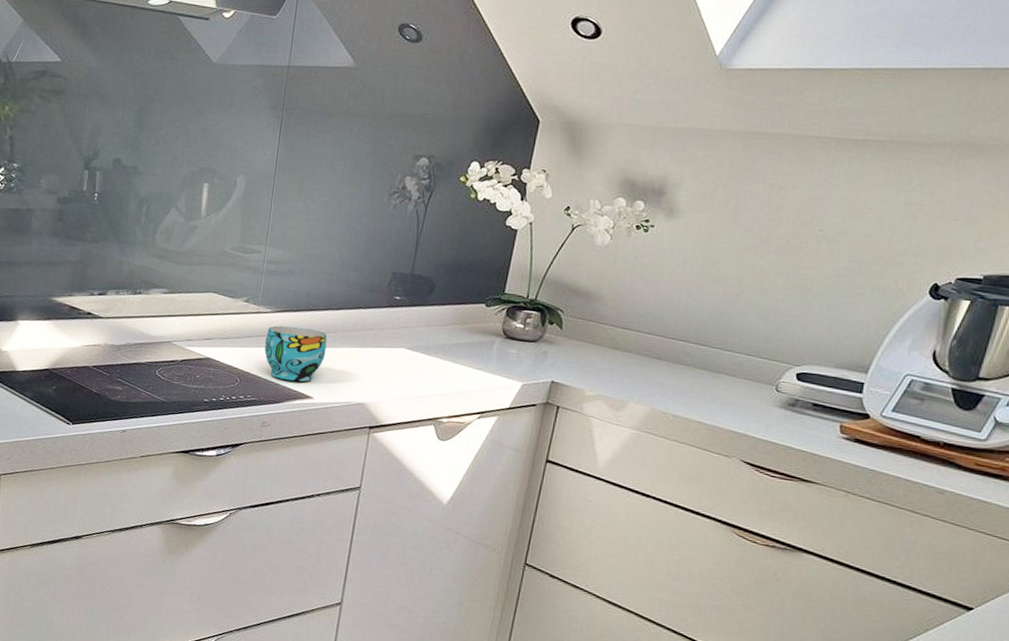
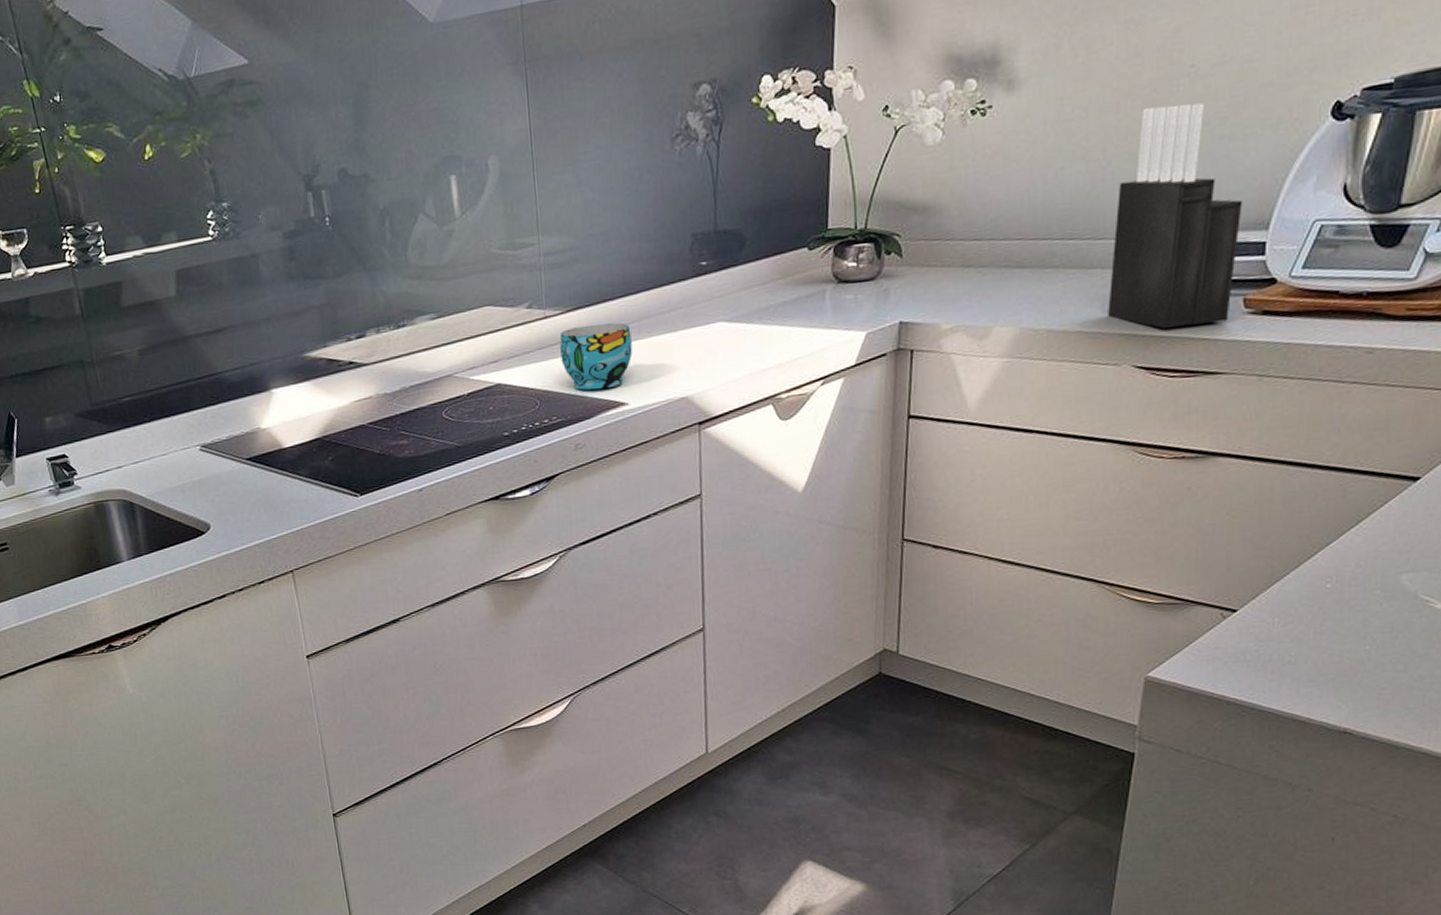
knife block: none [726,255,849,441] -> present [1108,103,1243,328]

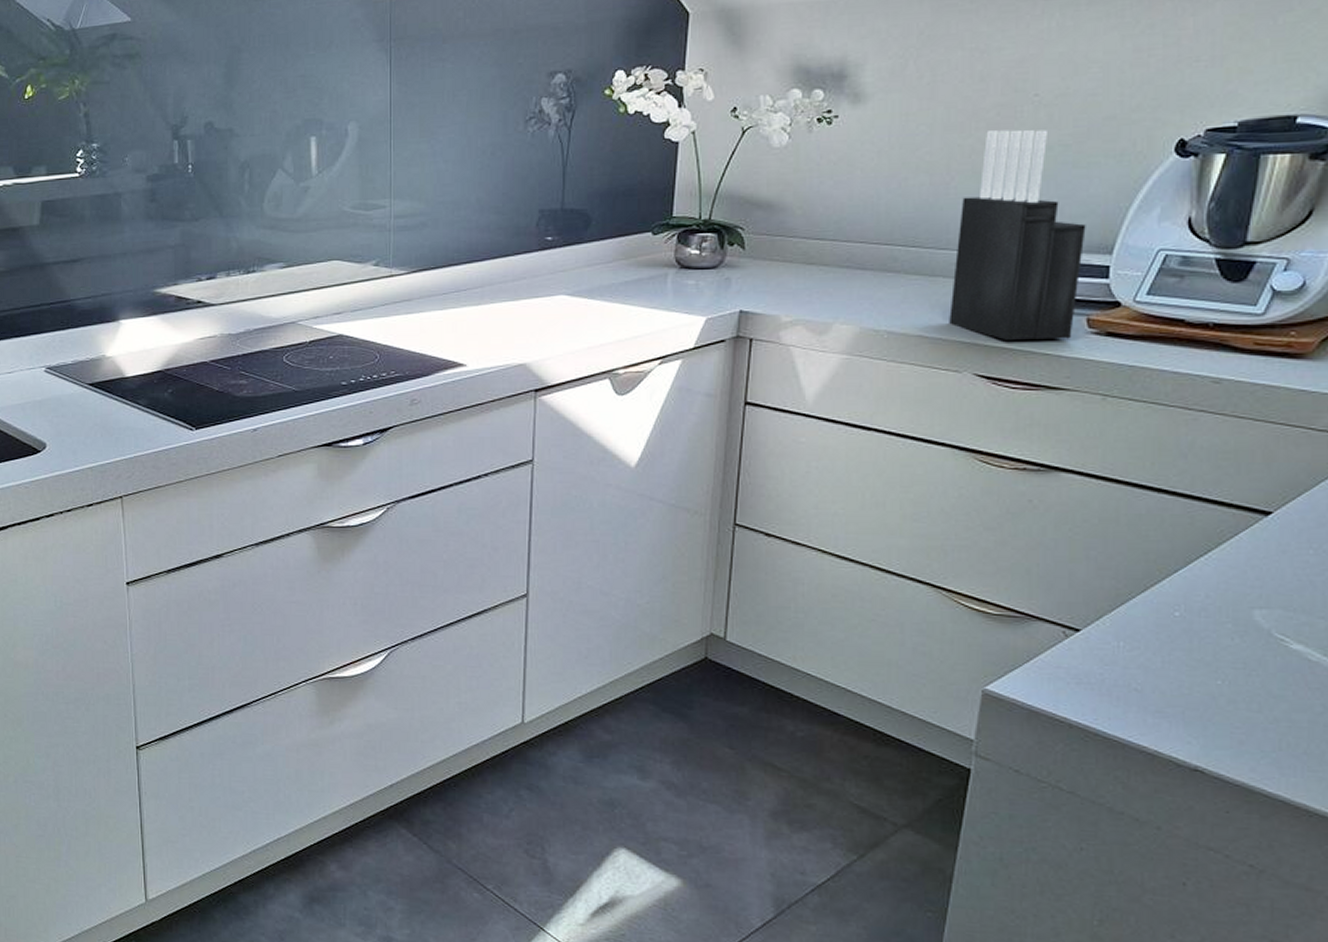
cup: present [559,323,633,390] -> none [403,287,474,348]

